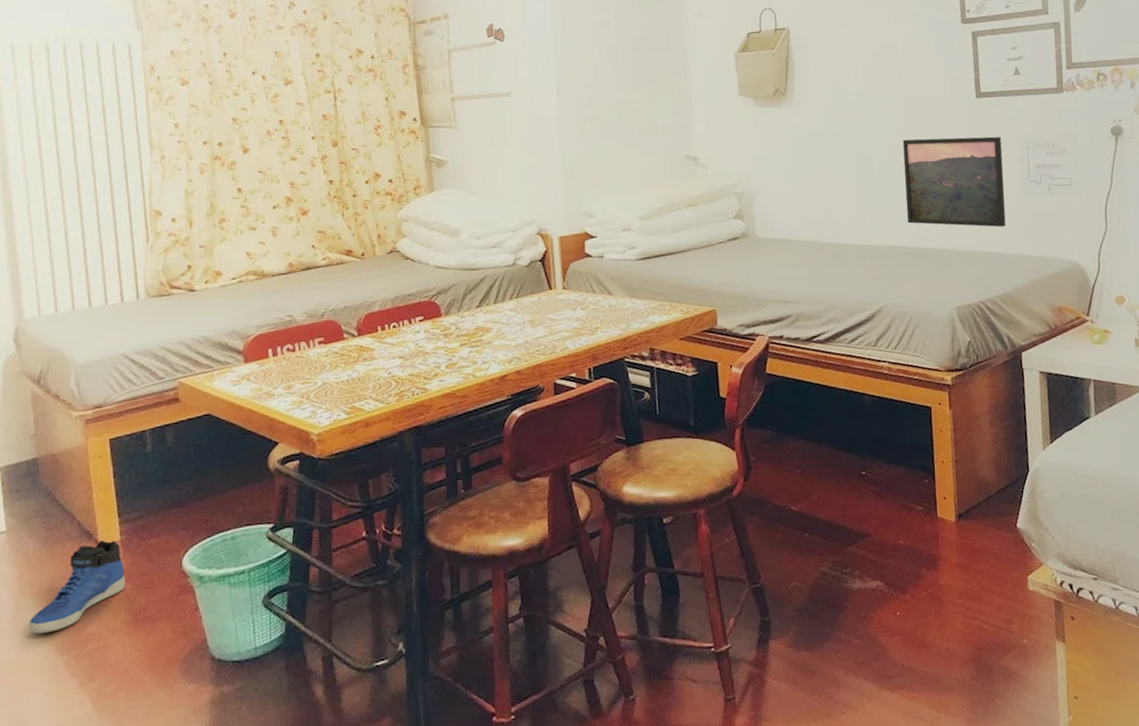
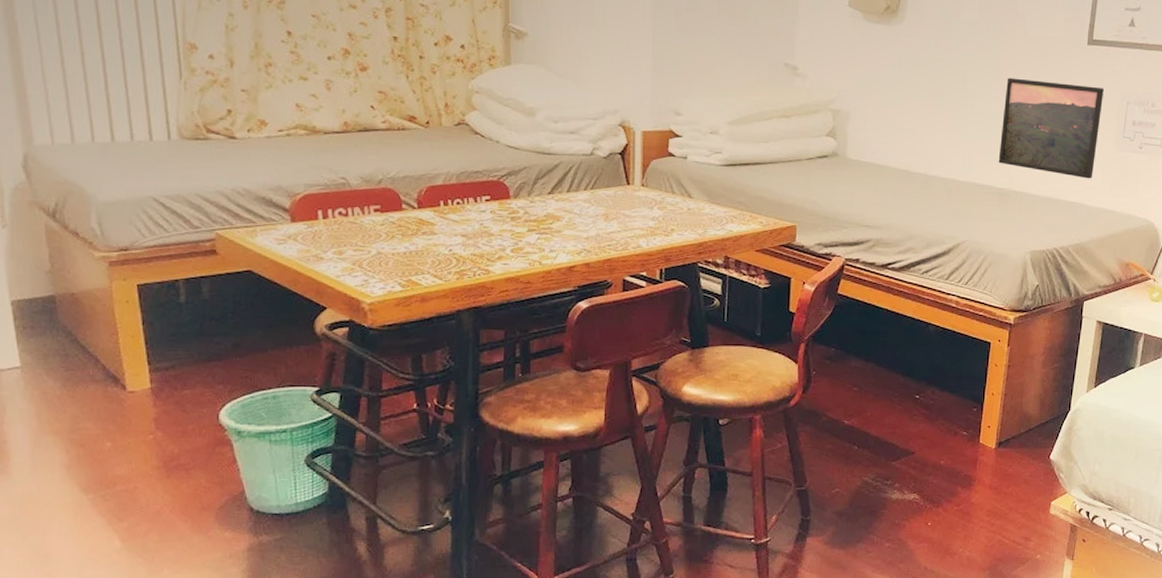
sneaker: present [29,540,126,634] -> none [49,386,157,471]

